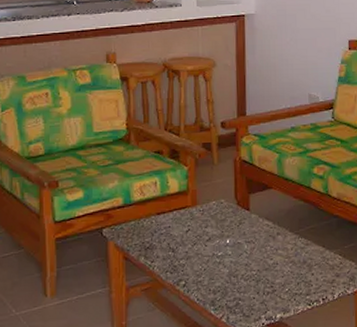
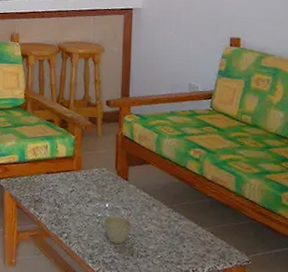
cup: none [224,252,256,284] -> present [103,216,132,245]

